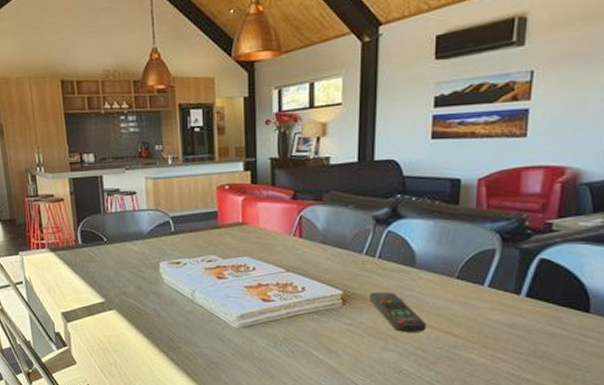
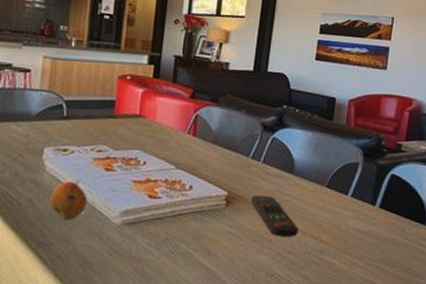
fruit: none [172,290,205,326] -> present [49,180,87,220]

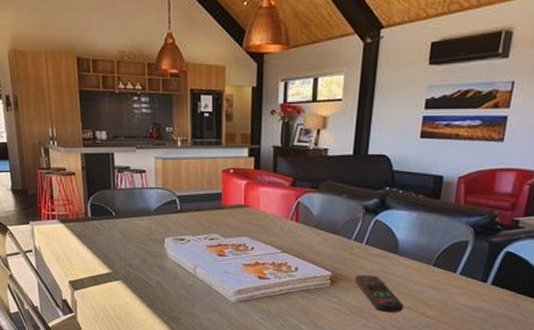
fruit: present [49,180,87,220] -> none [174,265,205,298]

